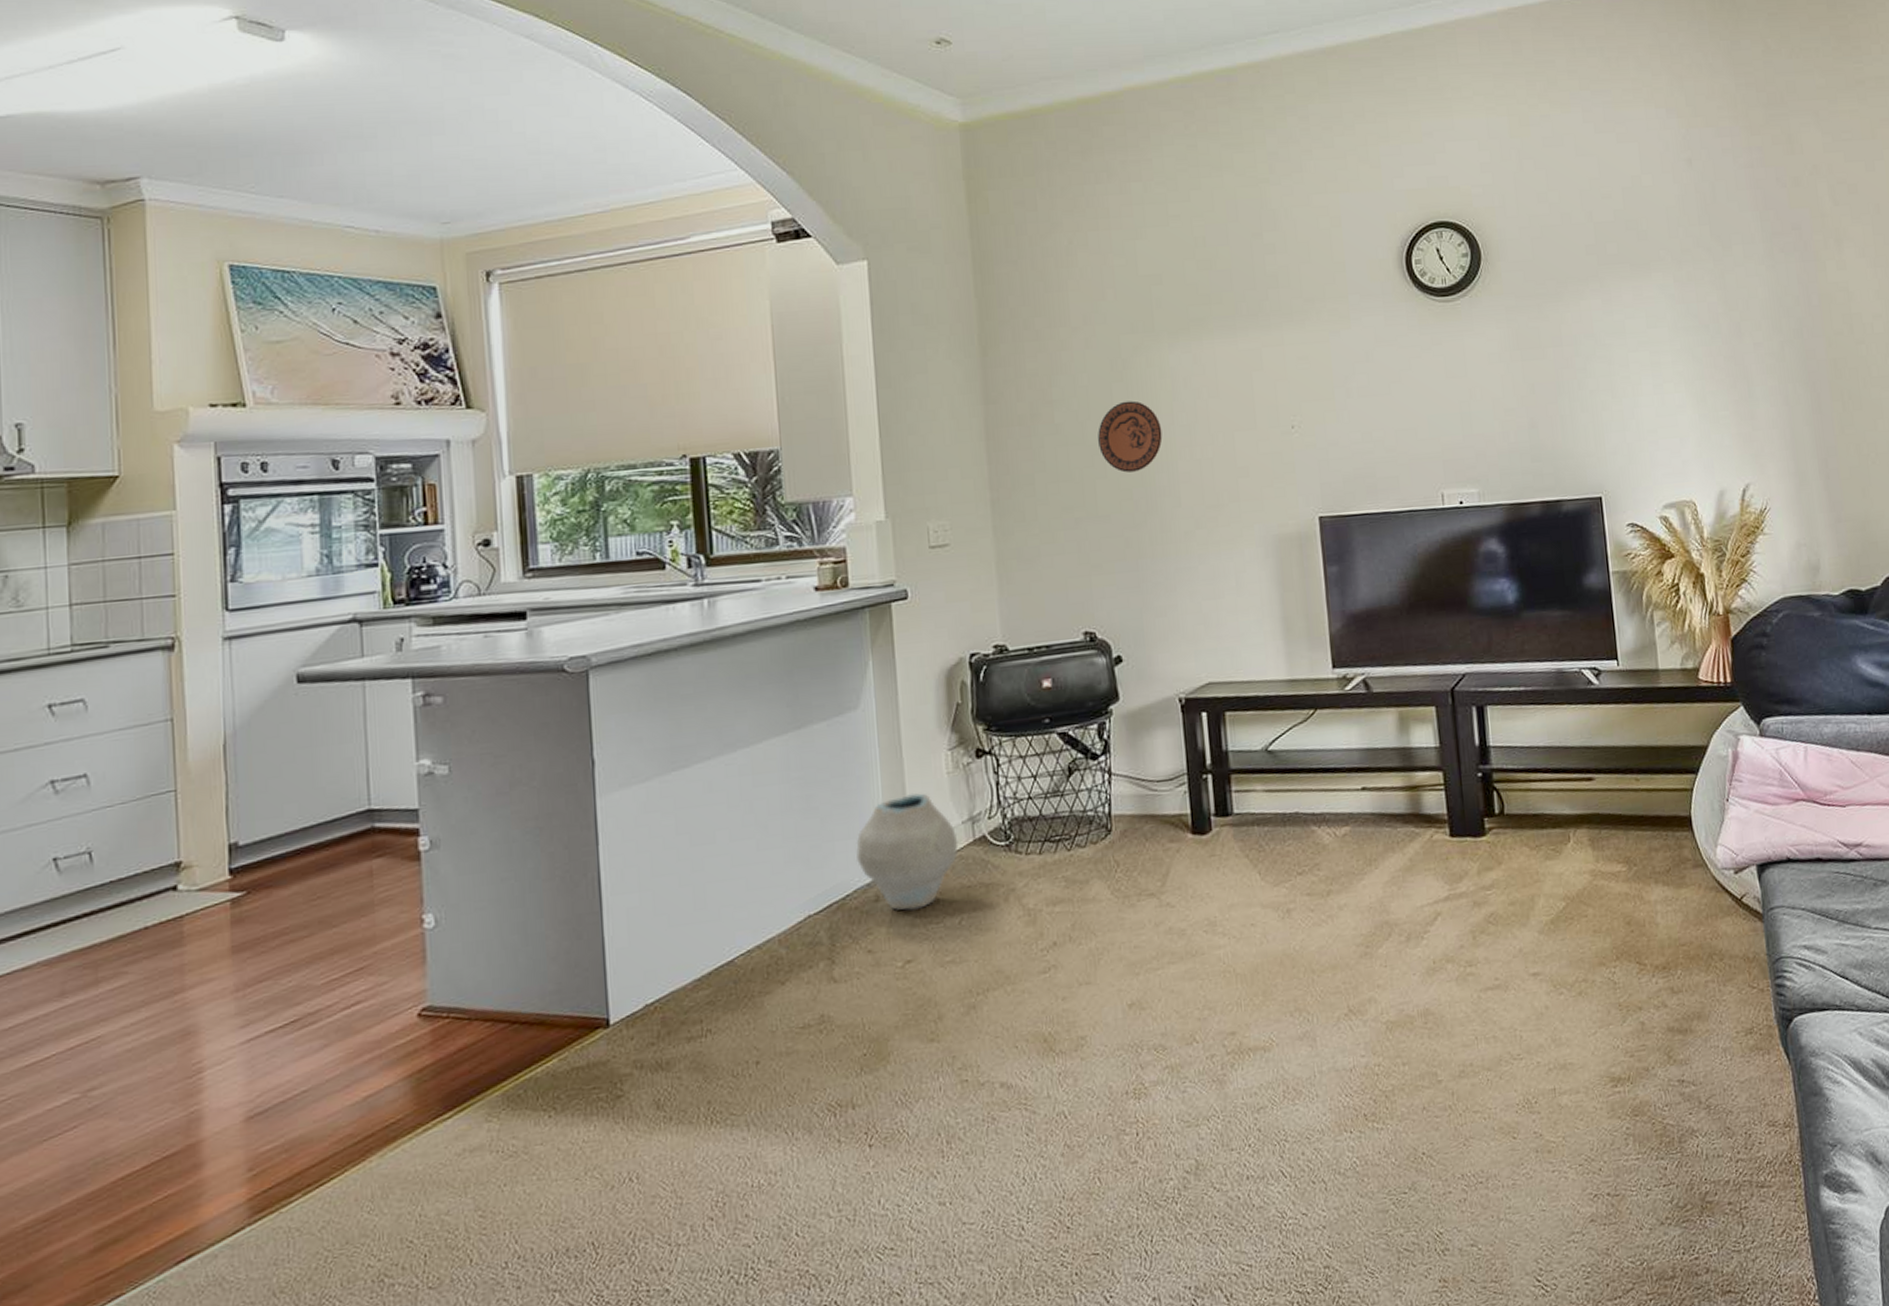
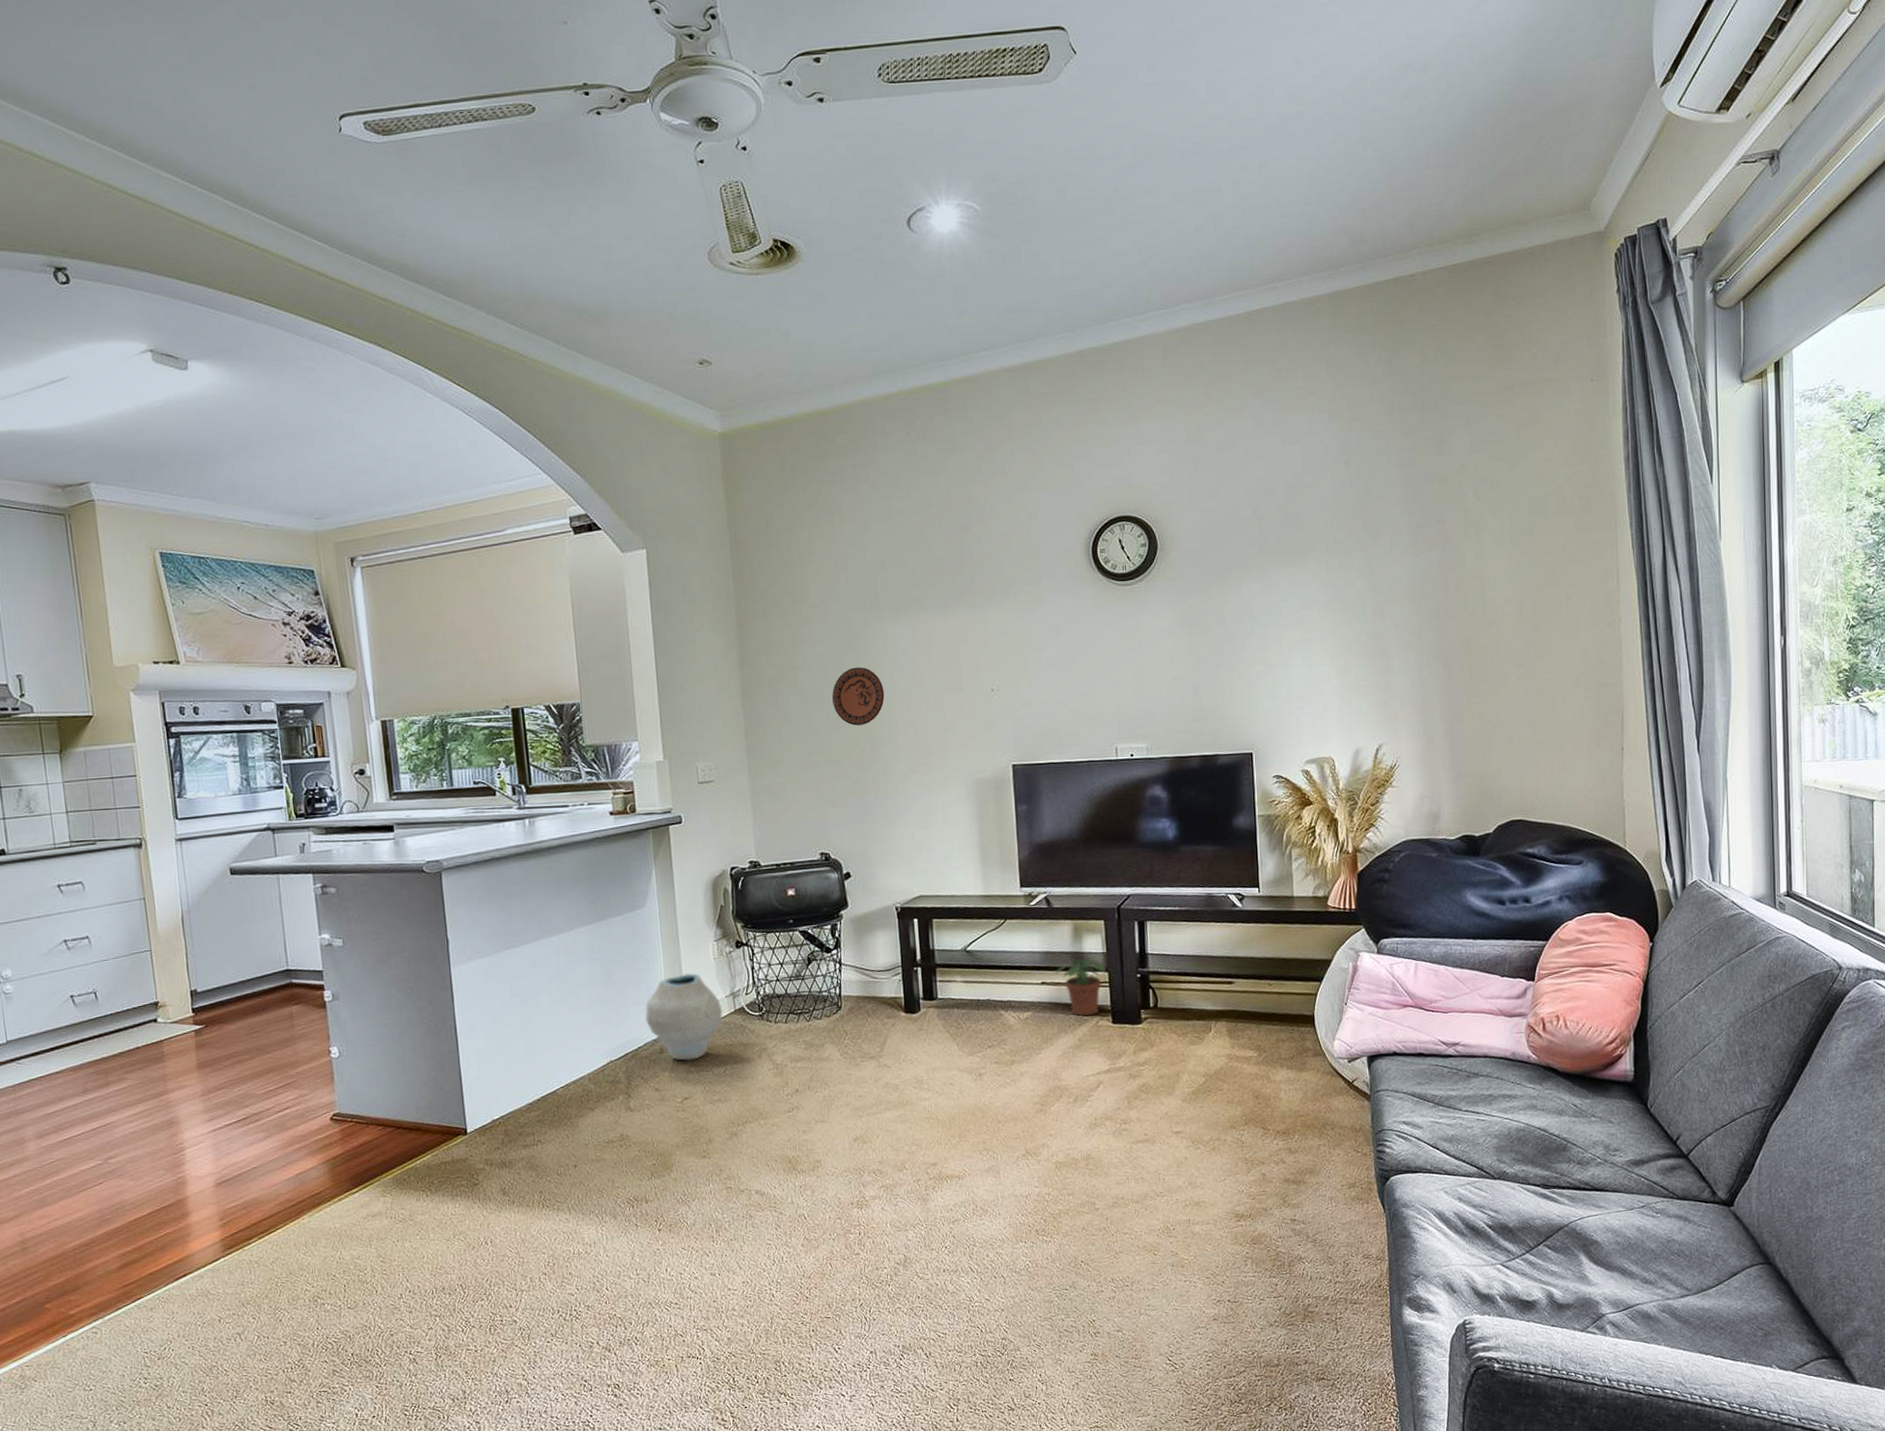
potted plant: none [1379,755,1441,830] -> present [1056,958,1107,1017]

